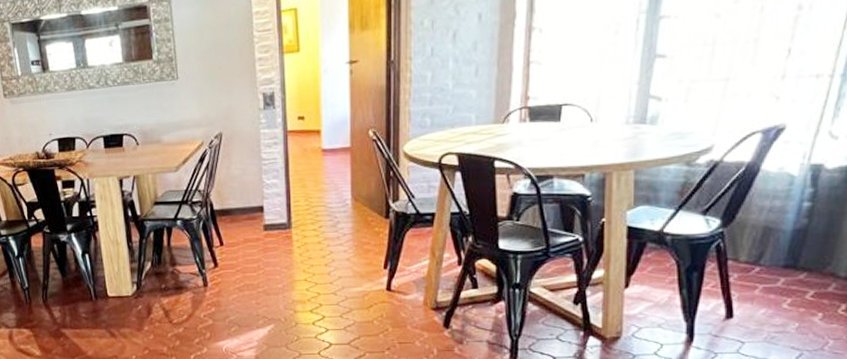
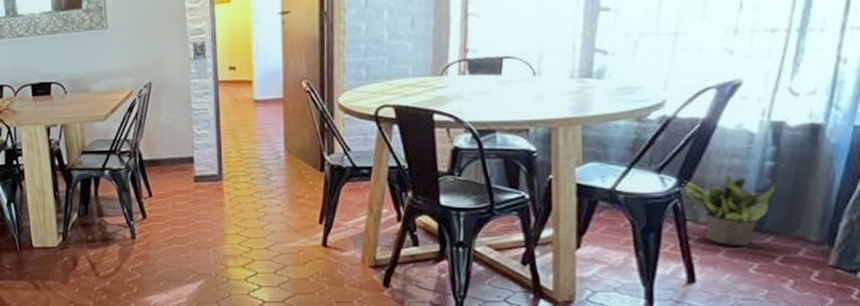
potted plant: none [725,213,812,282] -> present [682,172,776,245]

